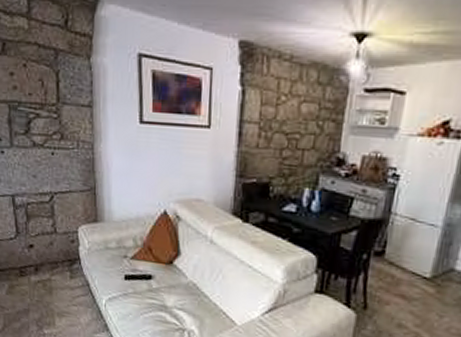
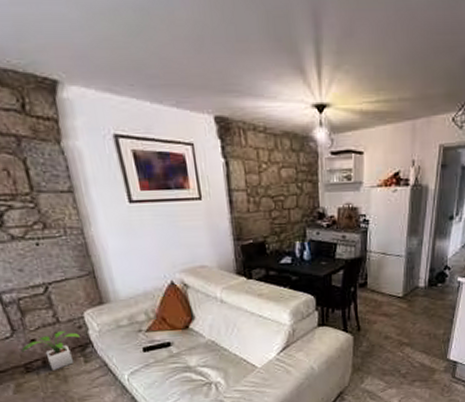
potted plant: none [21,241,71,280] -> present [21,330,80,370]

